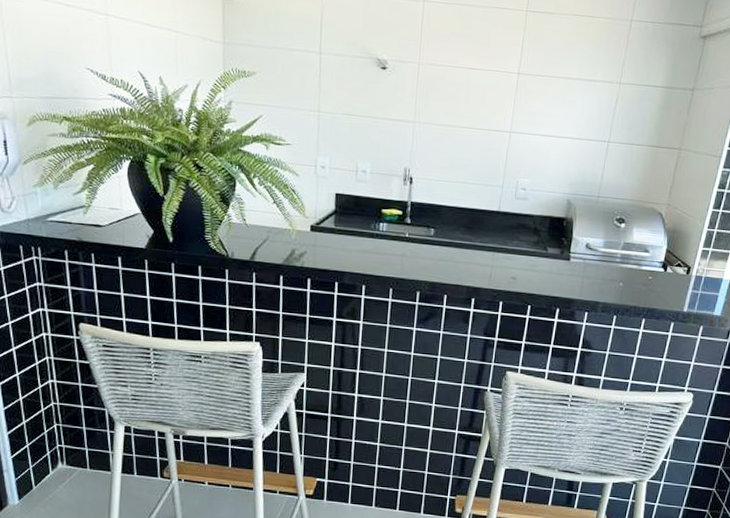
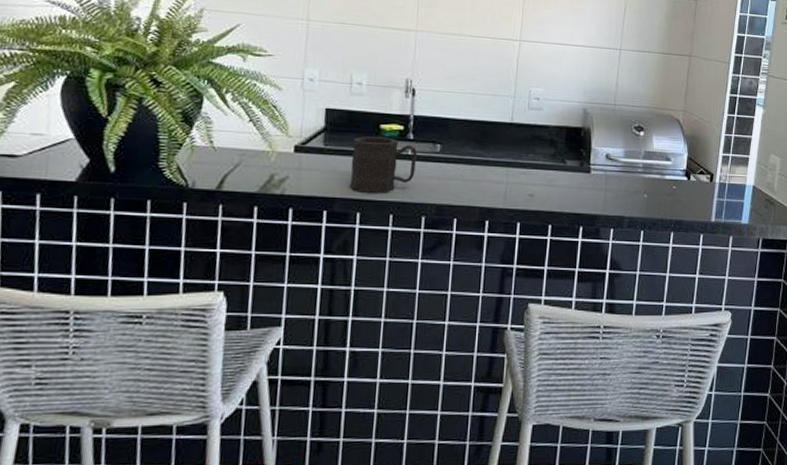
mug: none [356,219,414,270] -> present [349,136,418,193]

